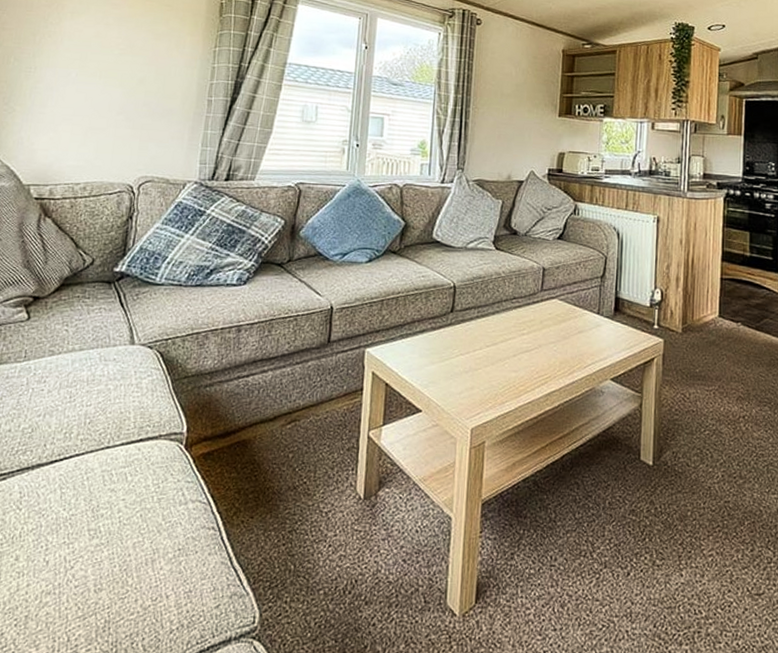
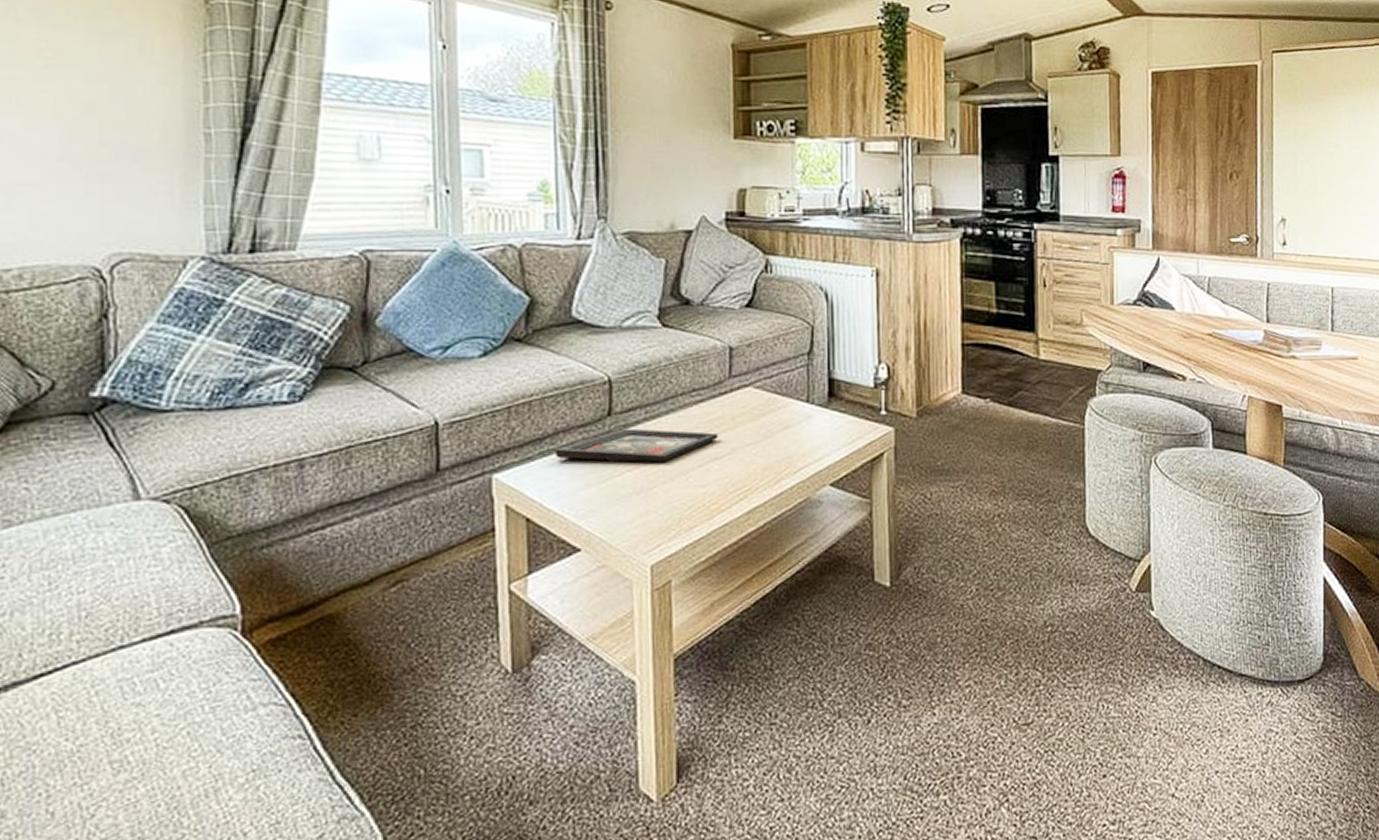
decorative tray: none [411,323,529,351] -> present [555,428,718,463]

